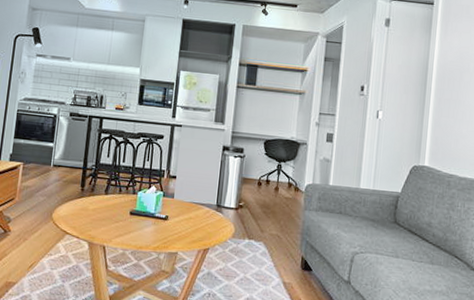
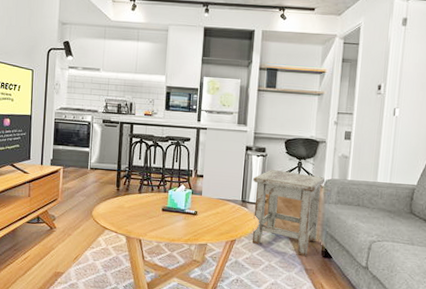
stool: none [226,171,306,269] -> present [252,169,326,257]

